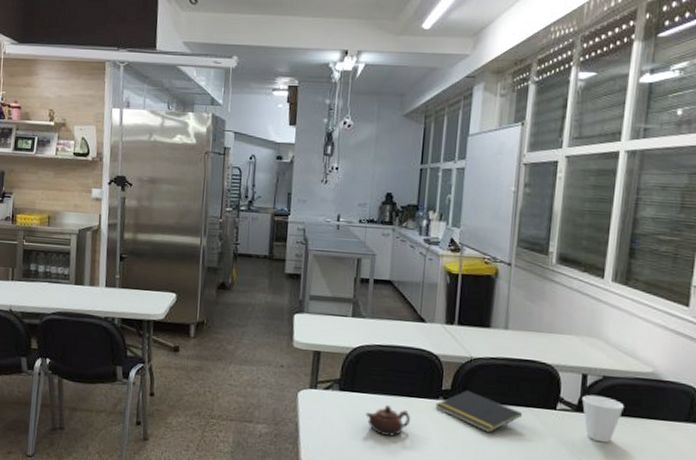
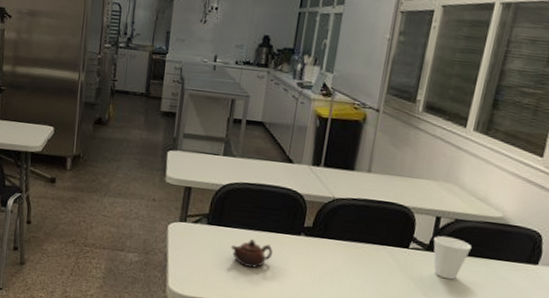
notepad: present [435,390,522,433] -> none [297,227,377,267]

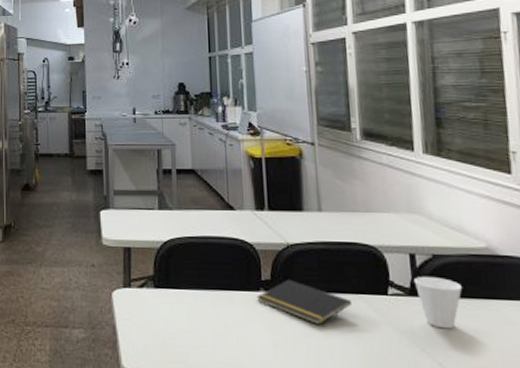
teapot: present [231,238,273,268] -> none [184,300,233,335]
notepad: none [297,227,377,267] -> present [257,279,351,325]

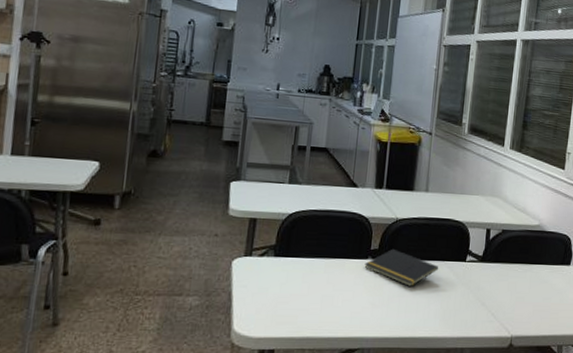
cup: present [413,276,462,329] -> none [486,246,517,288]

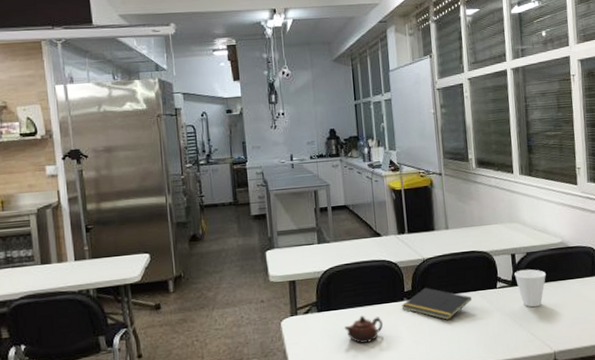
teapot: none [299,267,342,297] -> present [344,315,384,344]
cup: none [486,246,517,288] -> present [514,269,546,308]

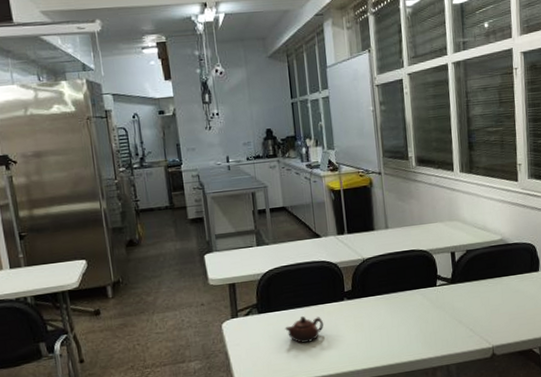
notepad: present [401,287,471,320] -> none [341,287,411,319]
cup: present [514,269,546,308] -> none [453,266,485,304]

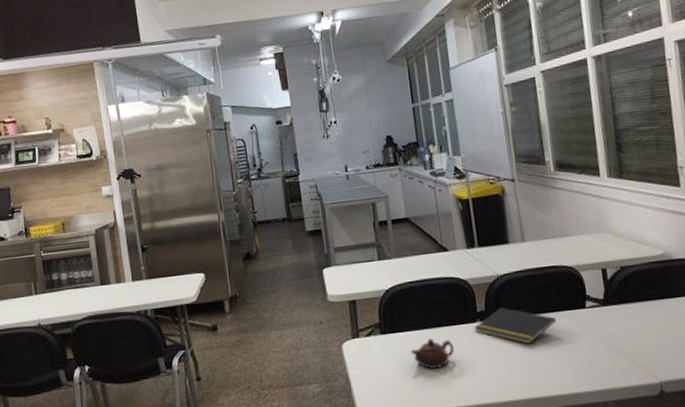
notepad: none [341,287,411,319] -> present [474,307,556,344]

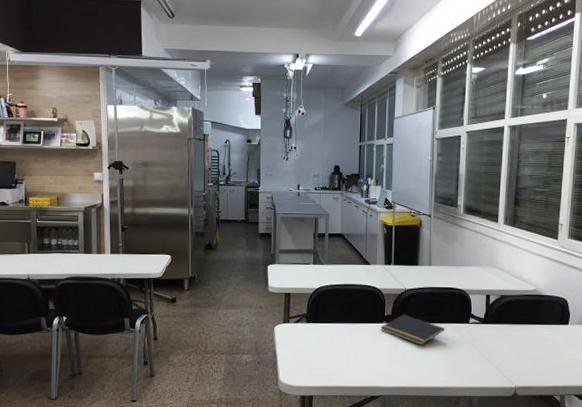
teapot: present [410,337,455,369] -> none [328,330,363,355]

